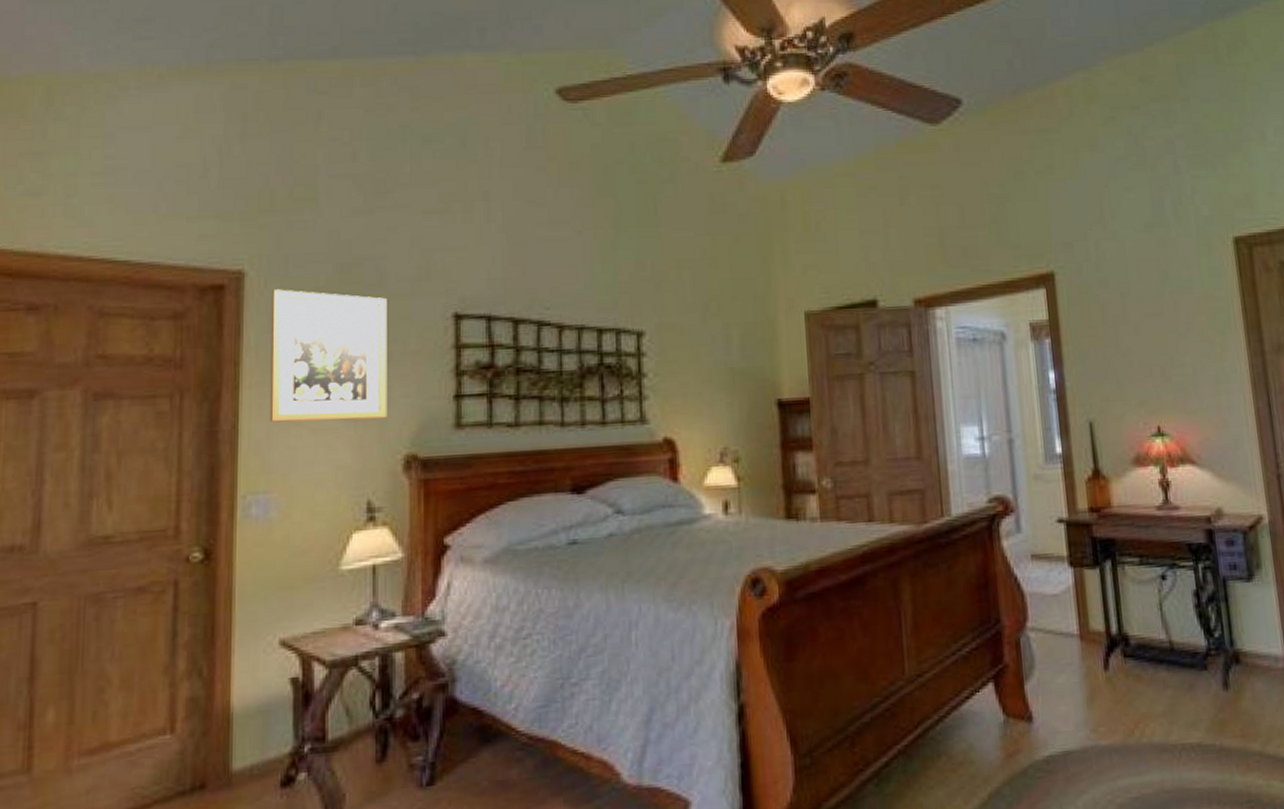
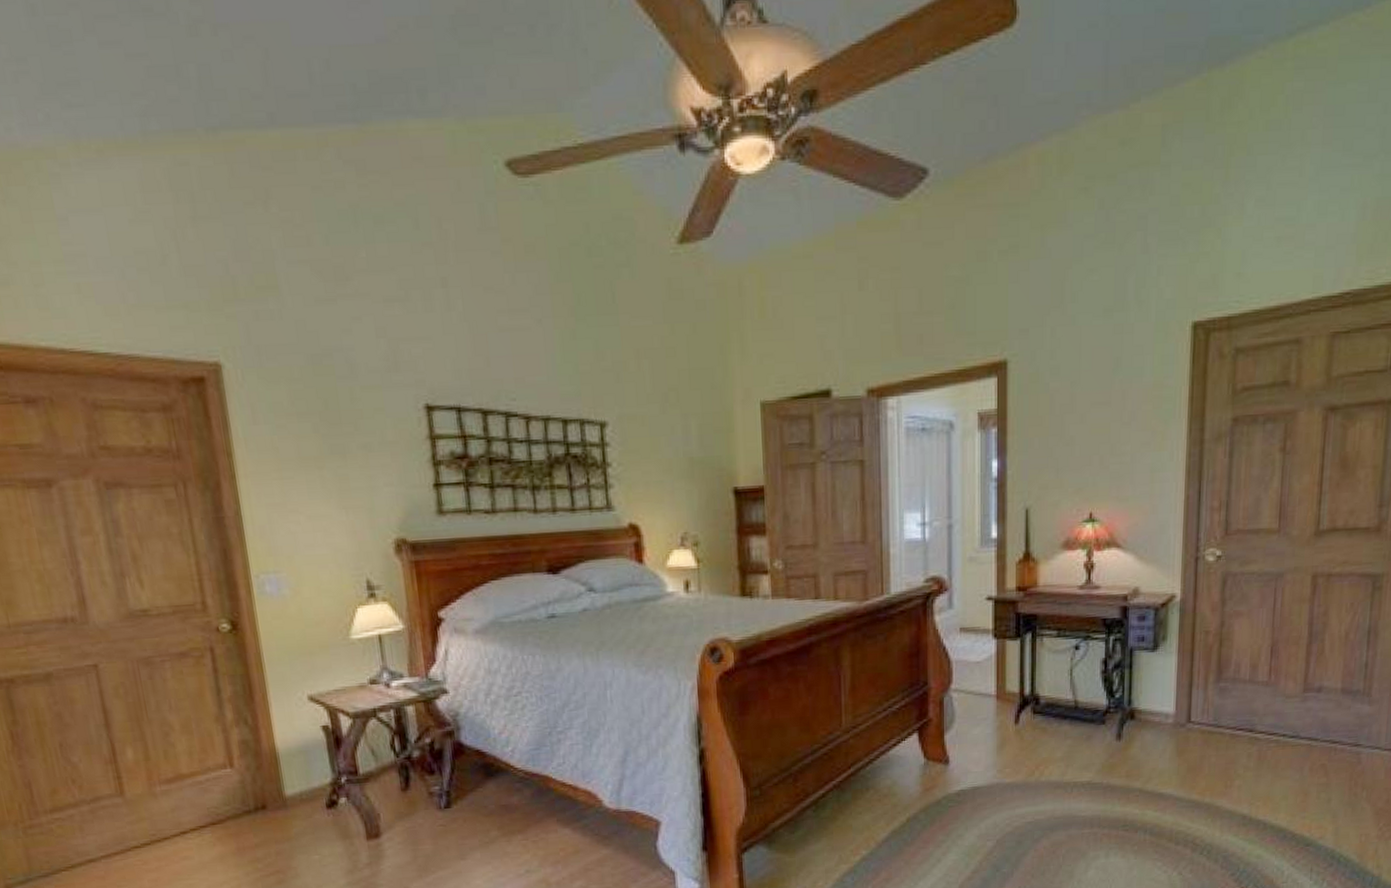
wall art: present [269,289,387,423] -> none [251,381,375,509]

